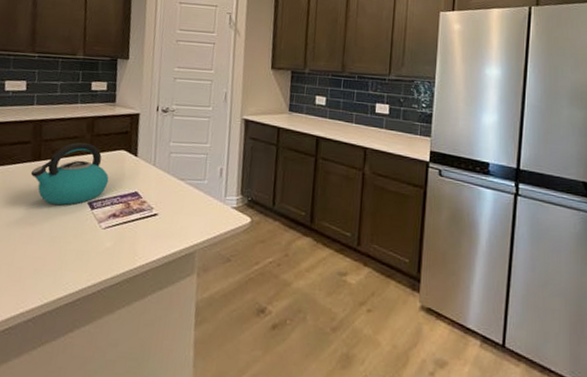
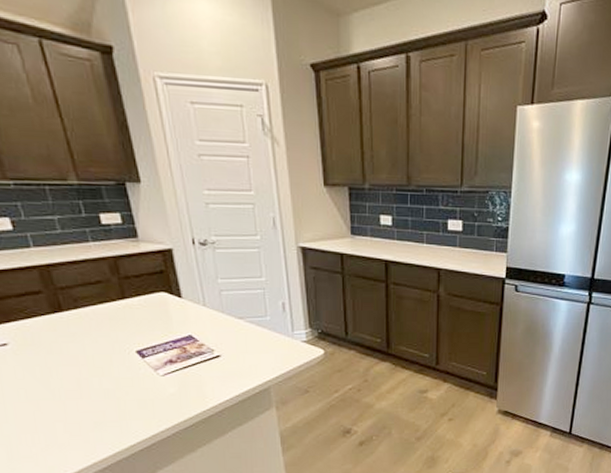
kettle: present [30,142,109,206] -> none [54,286,155,358]

